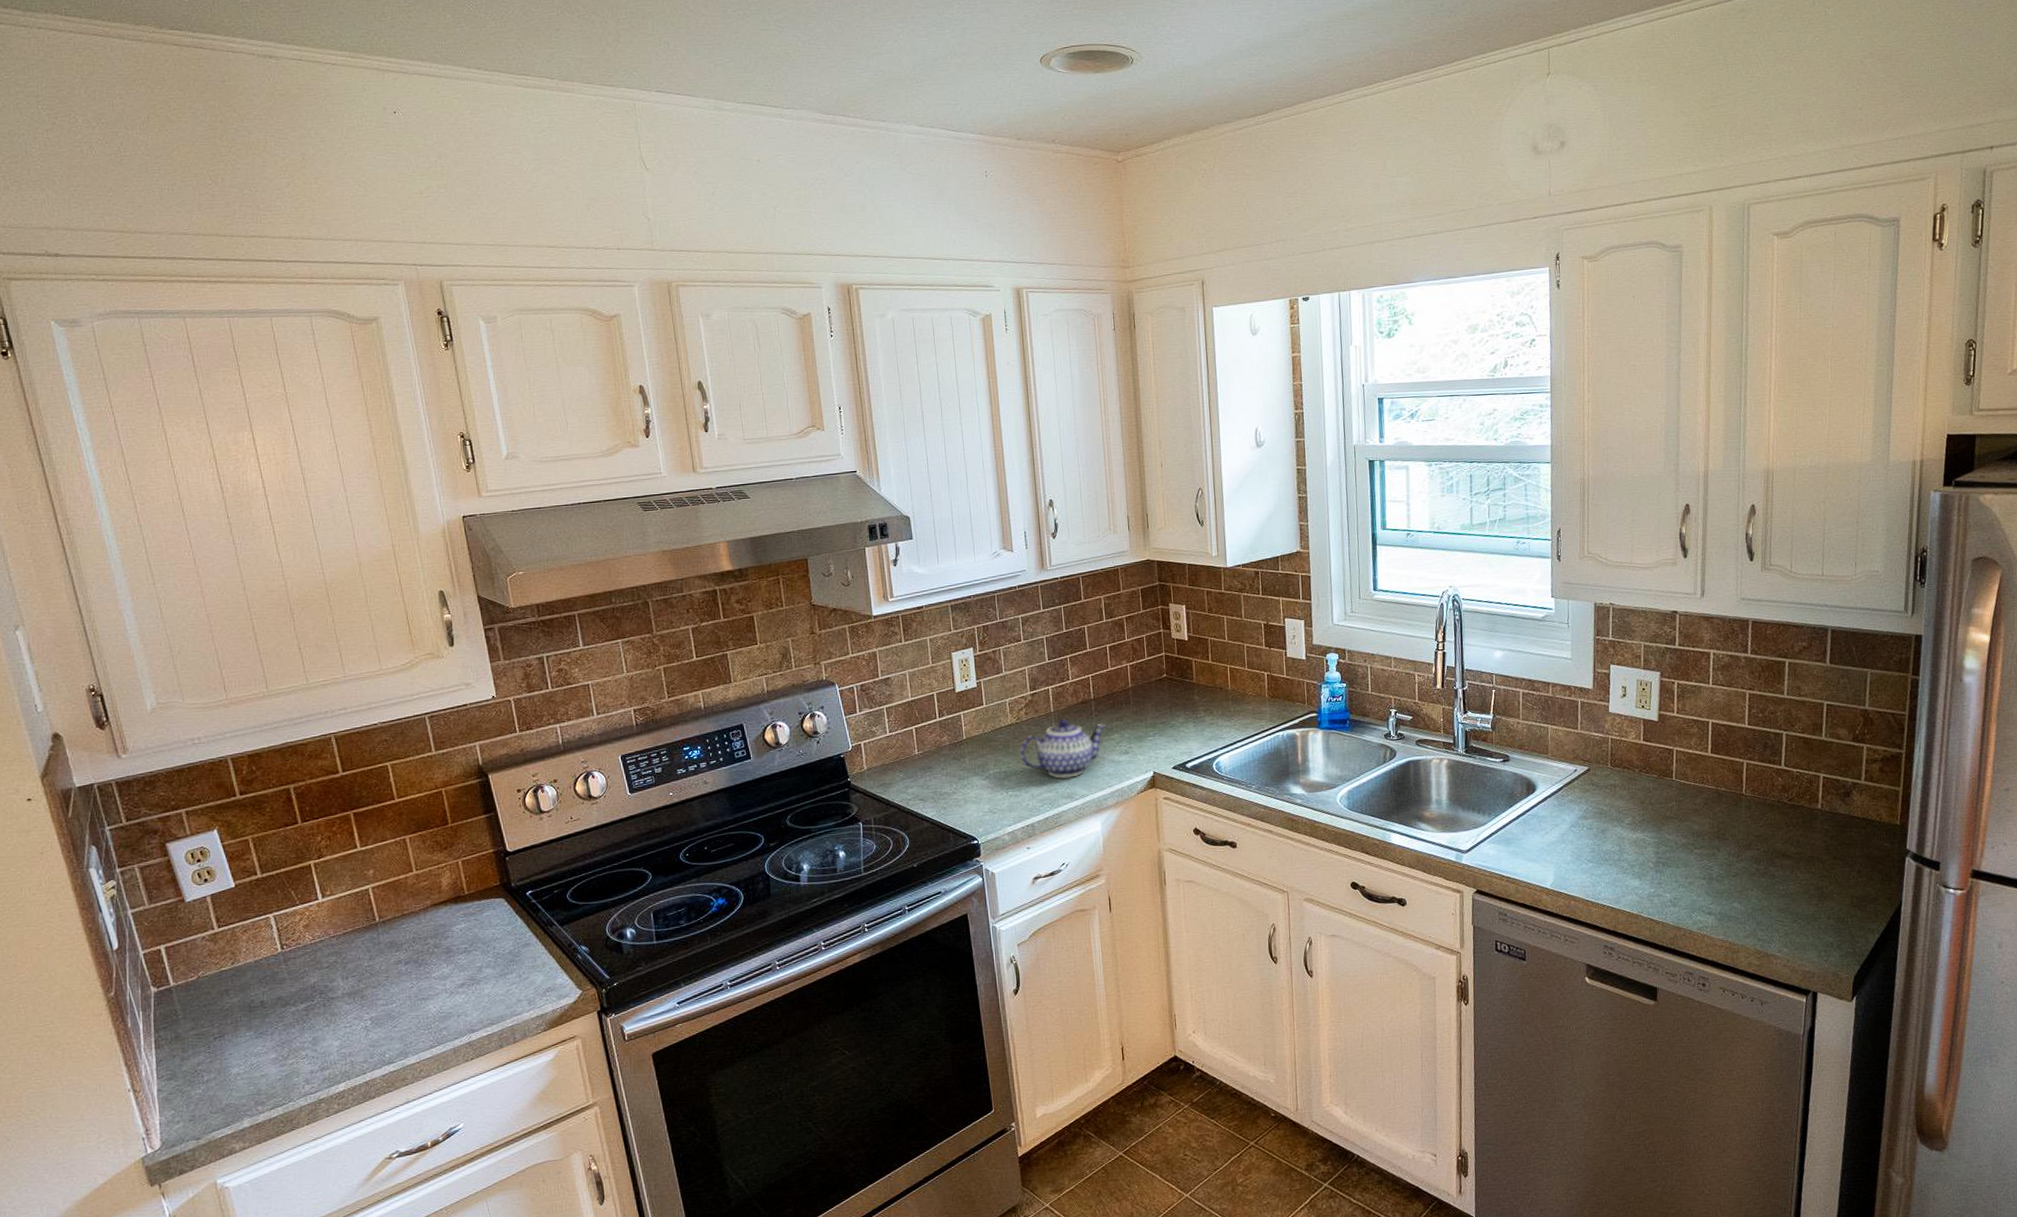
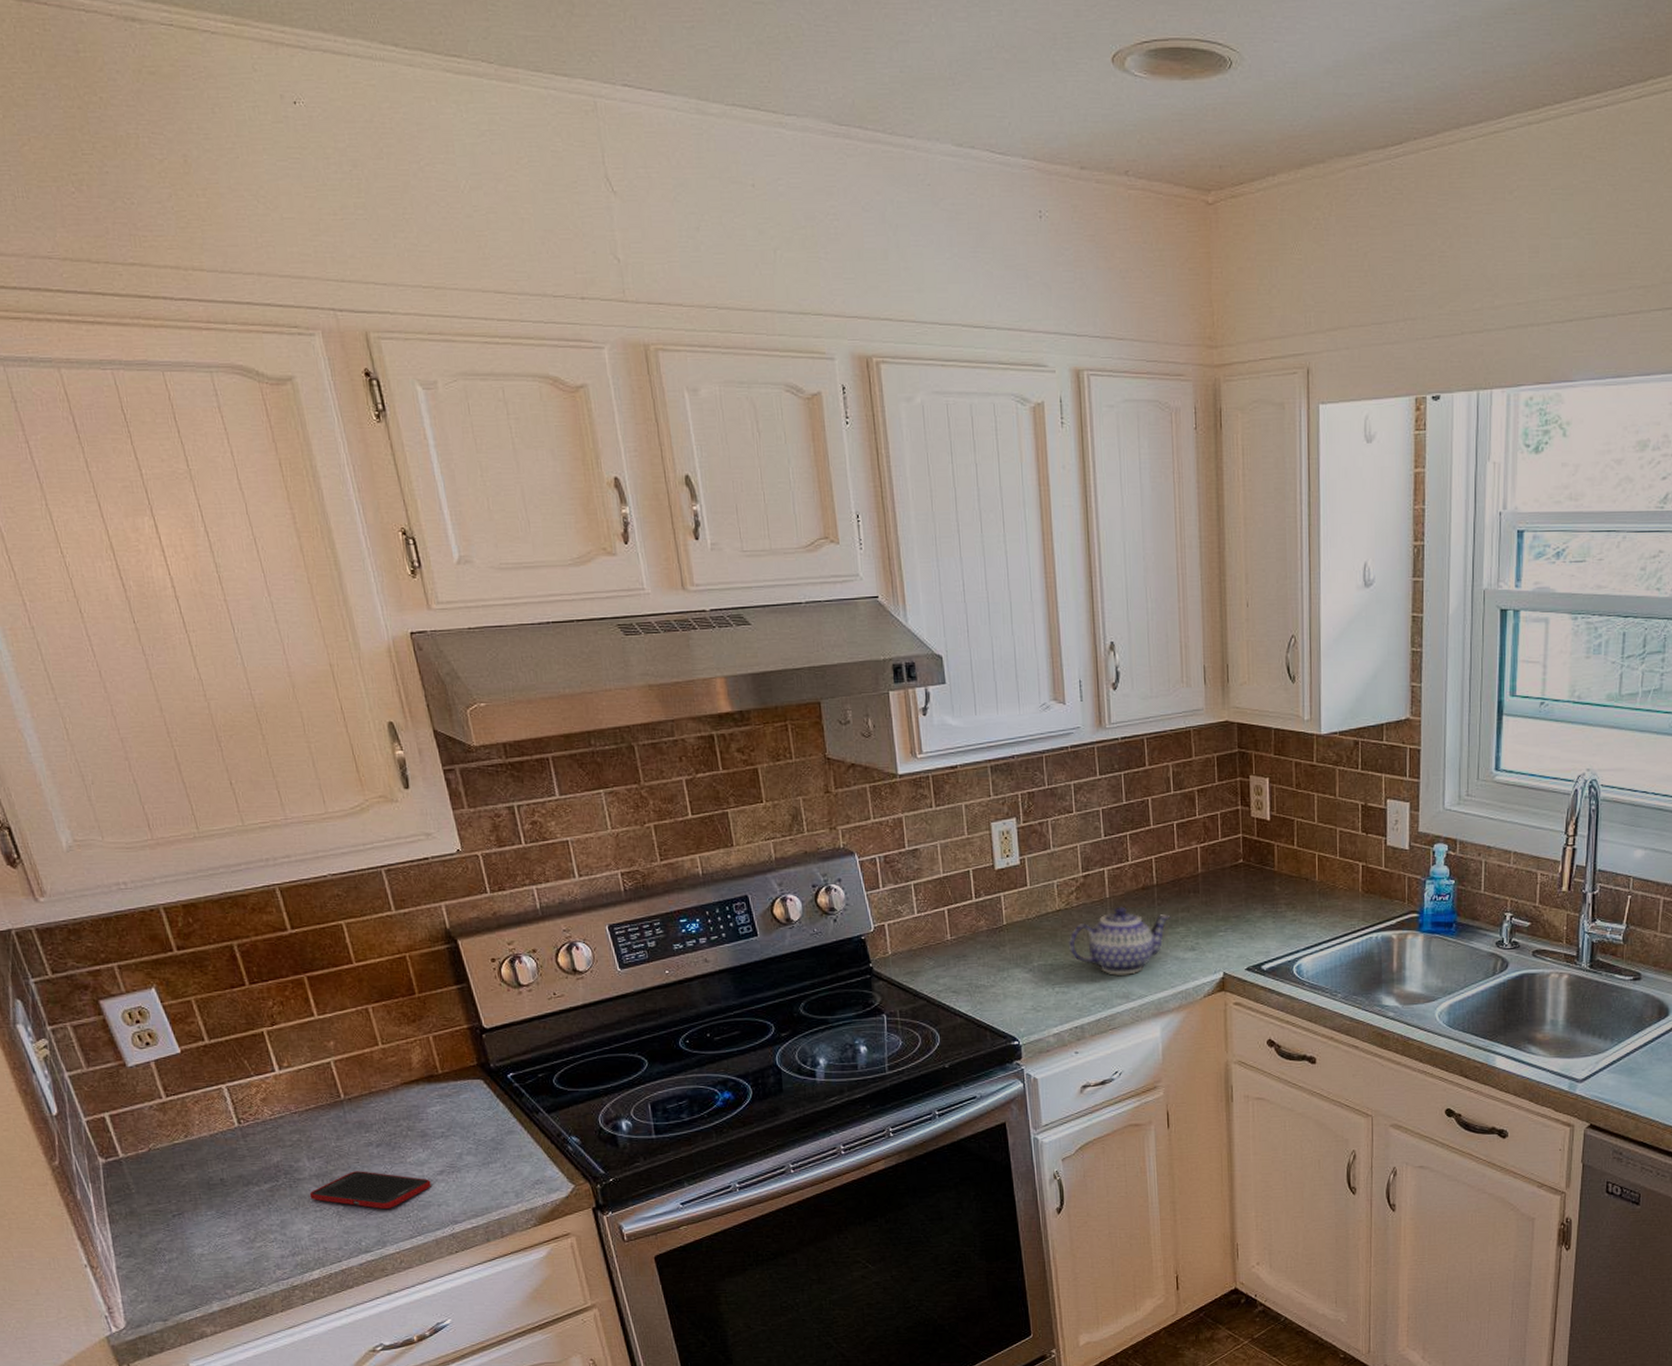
cell phone: none [341,987,452,1023] -> present [309,1171,431,1210]

